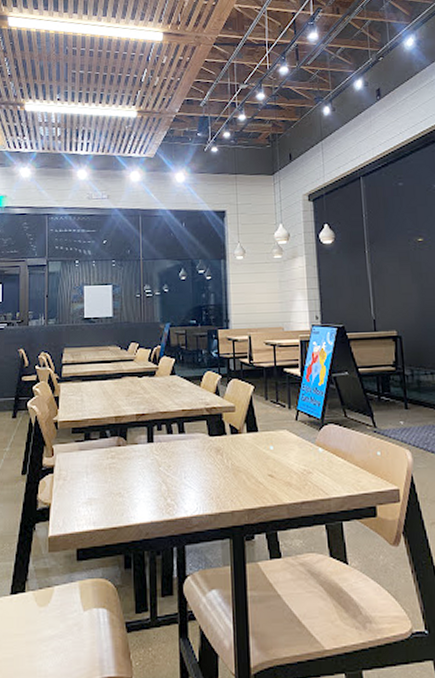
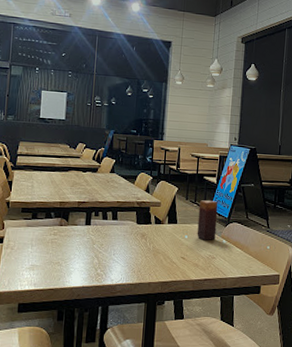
candle: none [282,397,309,450] -> present [197,199,218,240]

